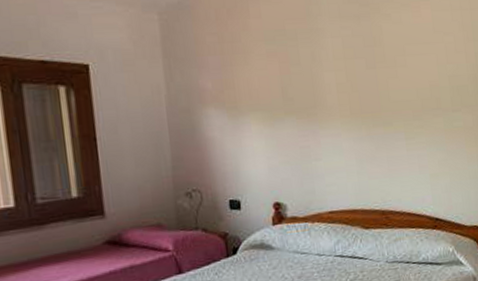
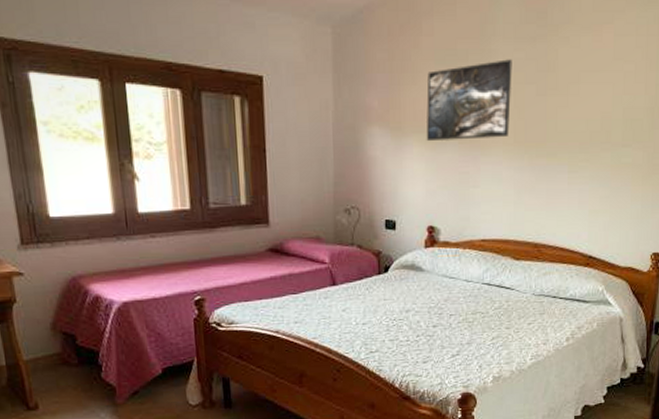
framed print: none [259,37,345,119] -> present [426,59,512,142]

